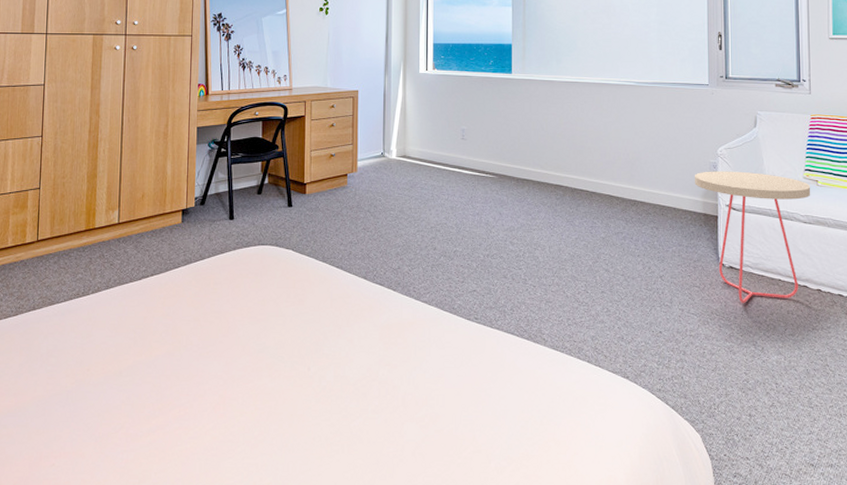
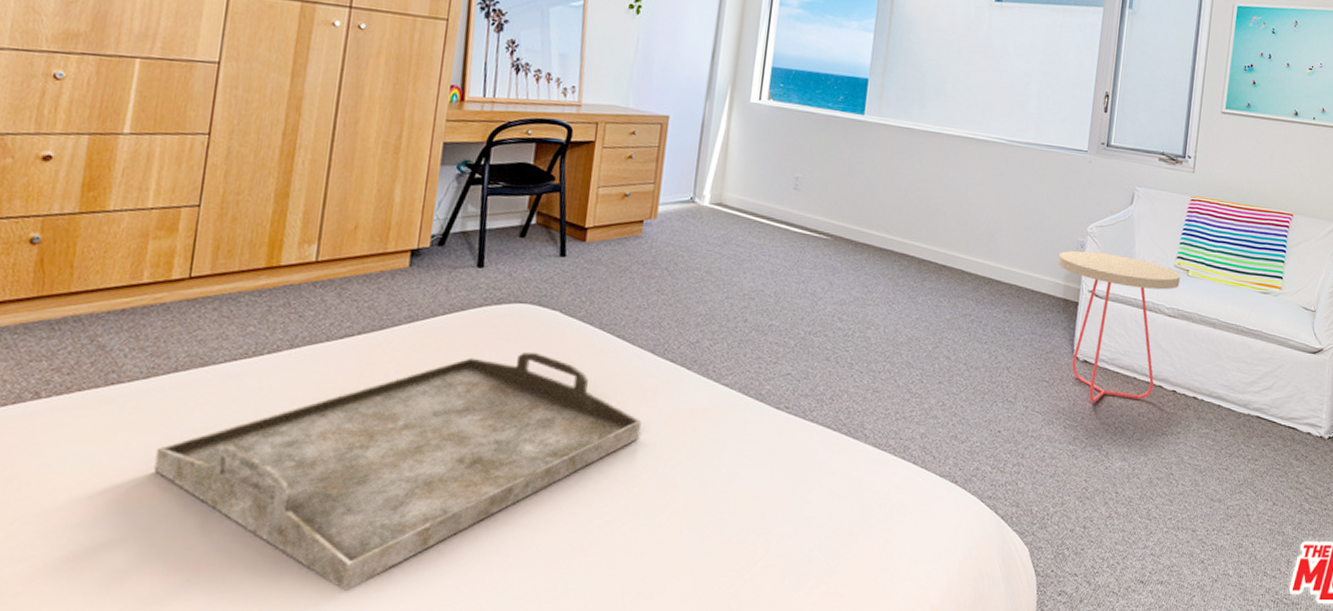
serving tray: none [25,282,363,472] -> present [154,351,642,591]

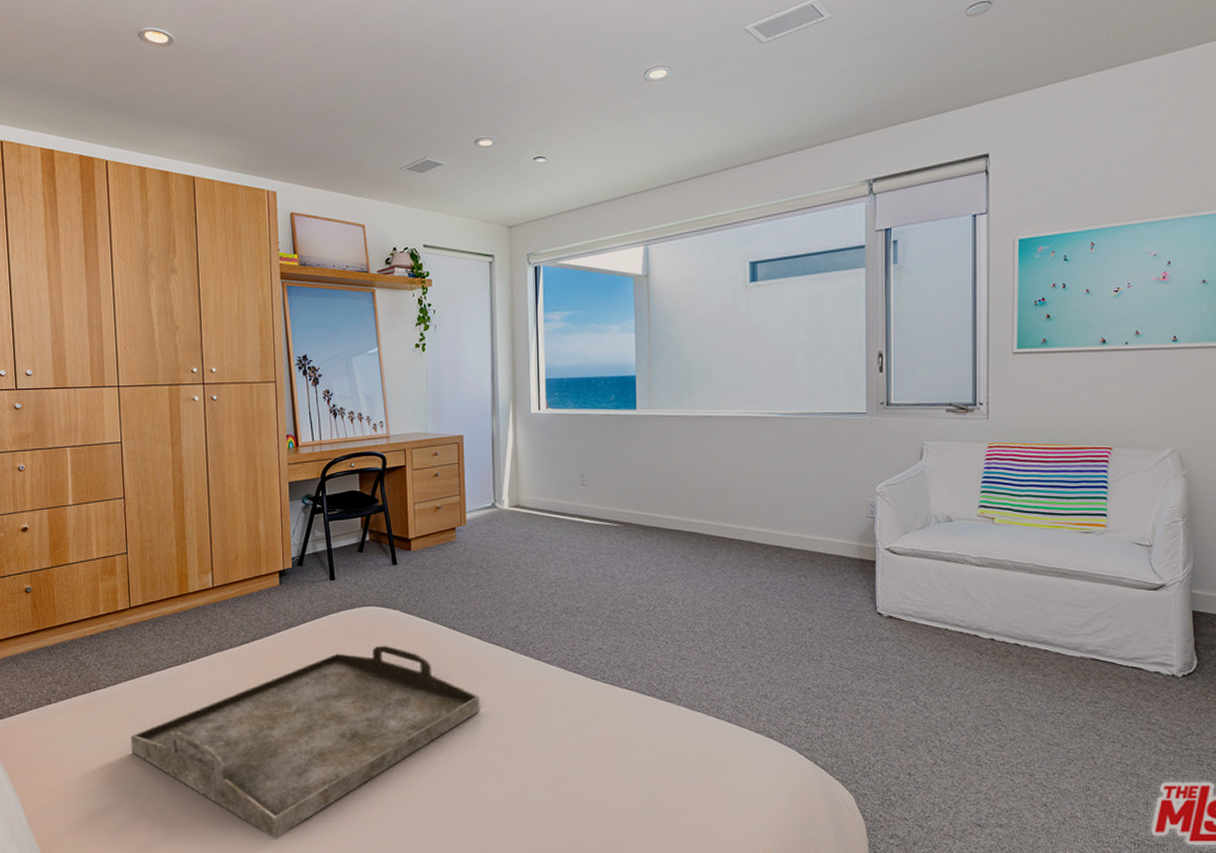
side table: present [1058,250,1181,403] -> none [849,510,986,657]

